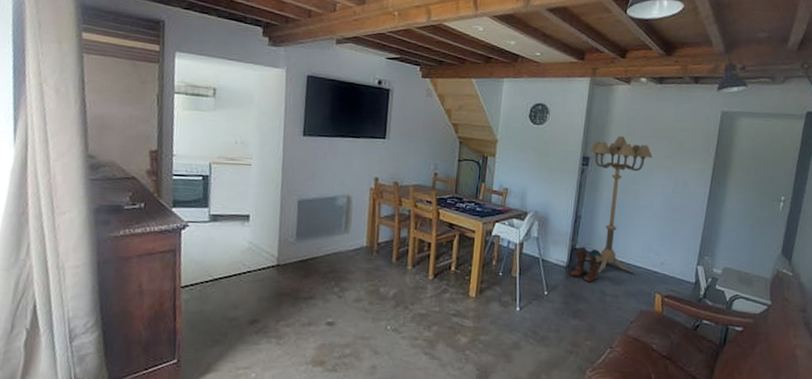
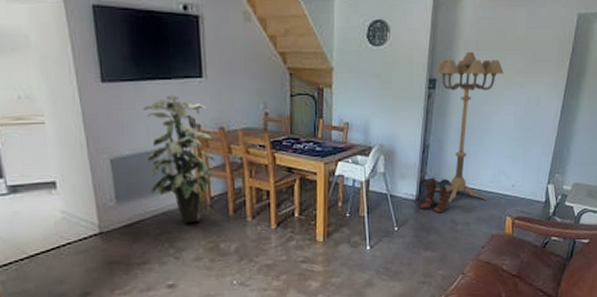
indoor plant: none [327,151,387,266] -> present [143,95,216,224]

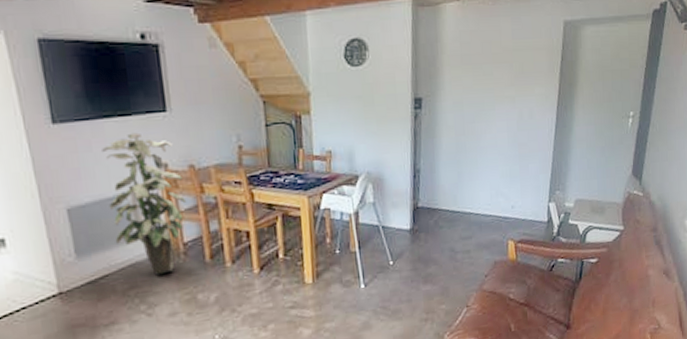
boots: present [419,177,453,214] -> none [414,203,450,243]
floor lamp: present [434,51,504,203] -> none [420,66,493,230]

